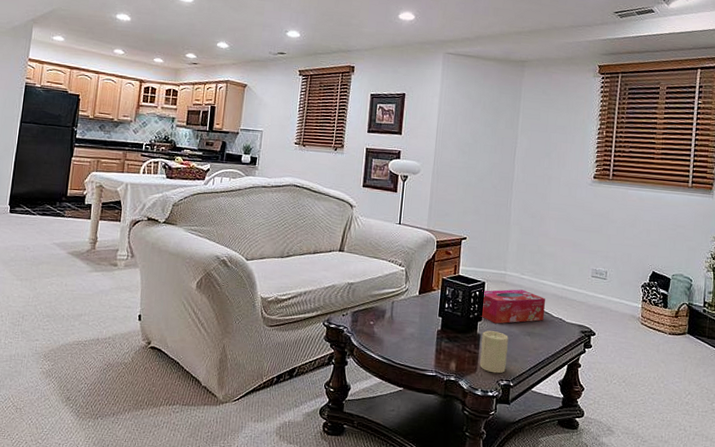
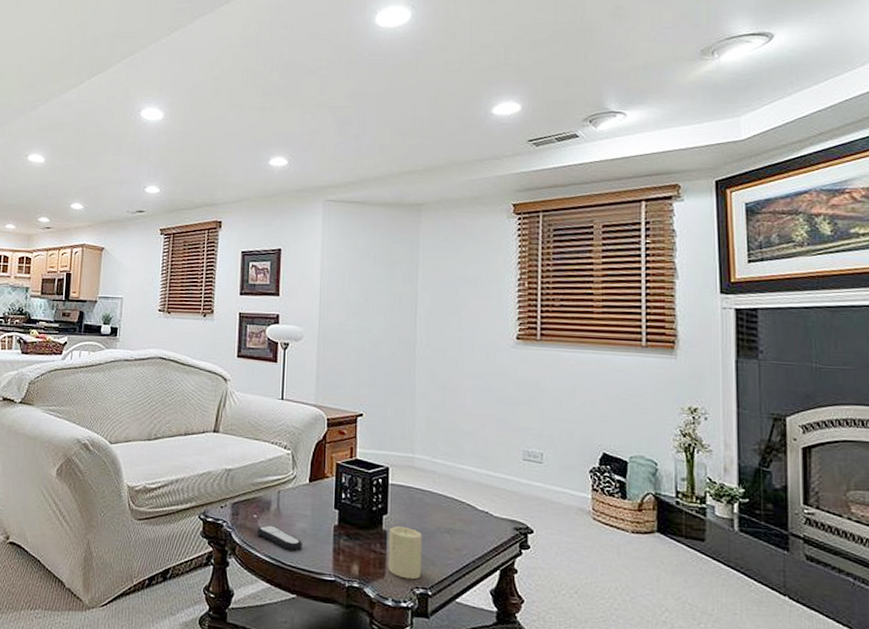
remote control: none [373,330,411,351] -> present [257,525,303,550]
tissue box: present [480,289,545,324] -> none [385,476,466,518]

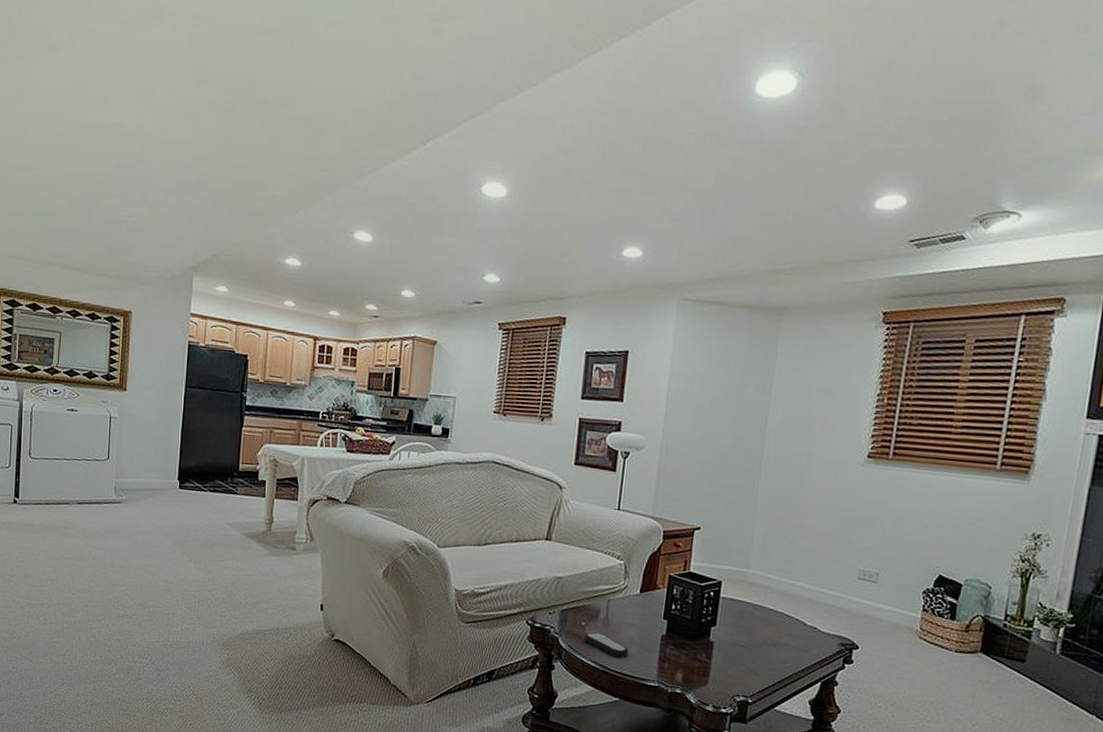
candle: present [388,526,422,580] -> none [712,638,749,688]

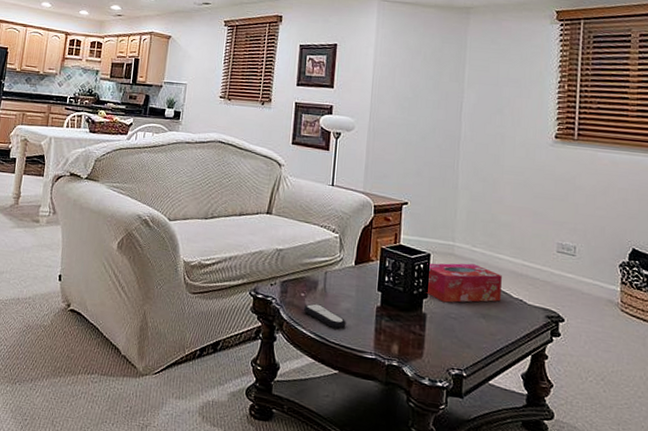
tissue box: none [714,590,797,631] -> present [425,263,502,303]

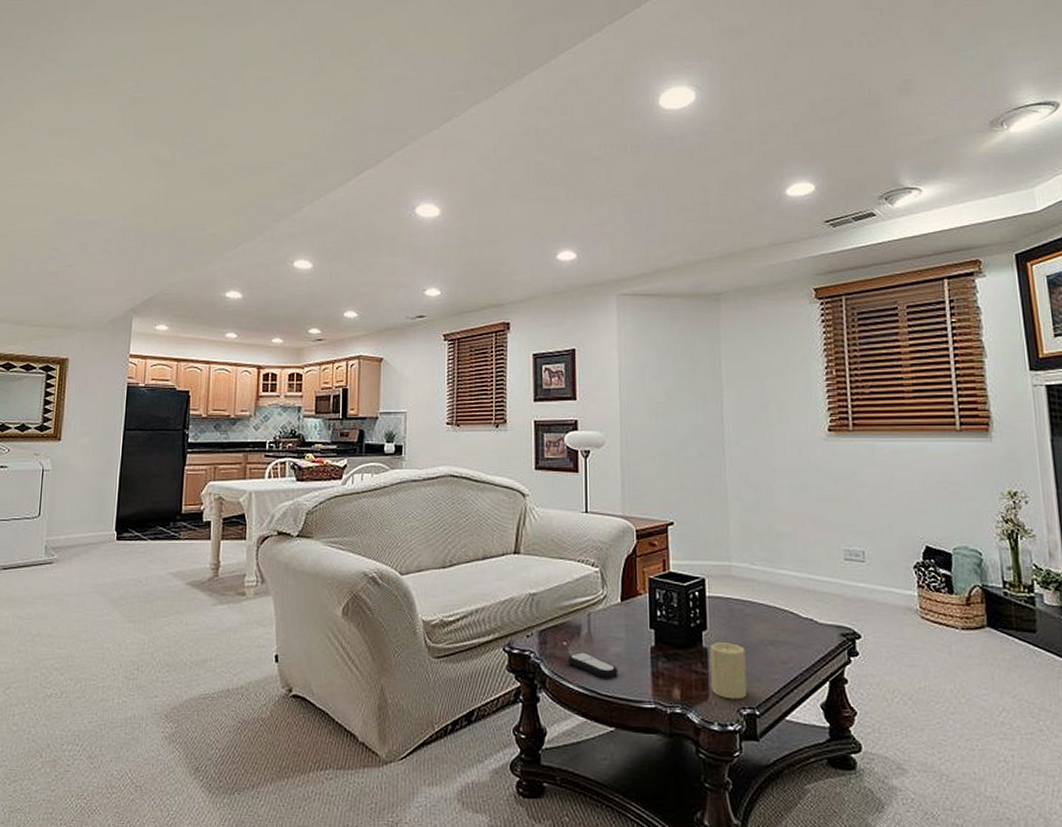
tissue box: present [425,263,502,303] -> none [702,584,789,632]
candle: none [426,310,459,361] -> present [709,643,747,700]

